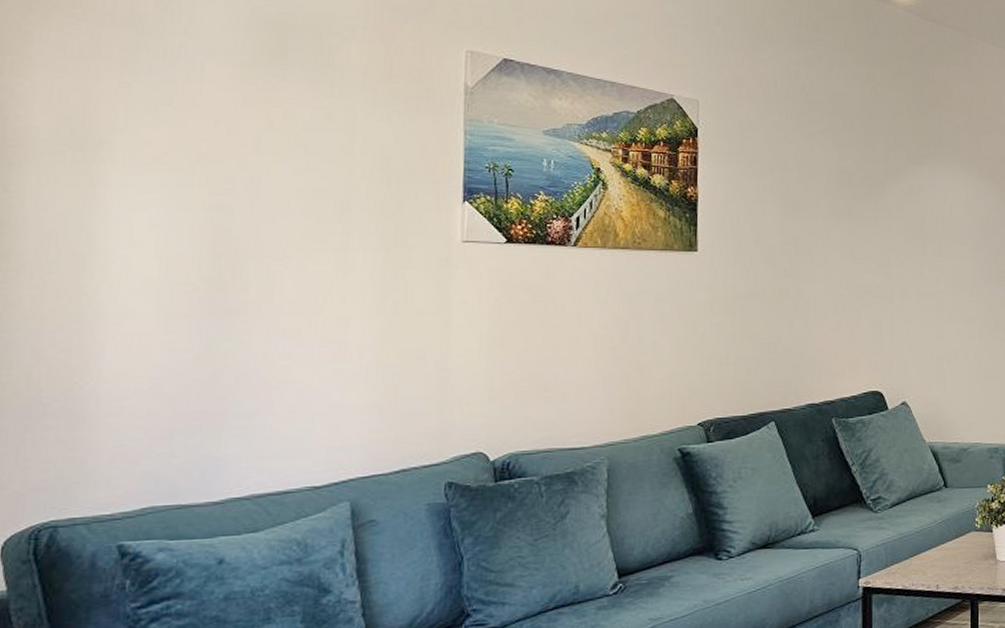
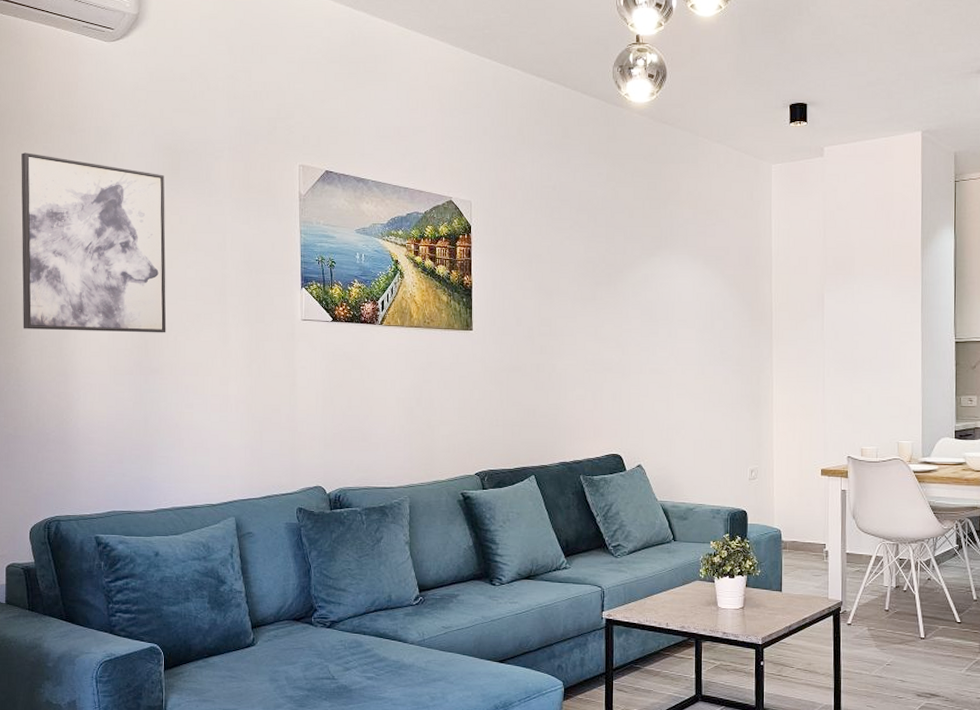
wall art: none [12,20,264,262] -> present [21,152,167,333]

